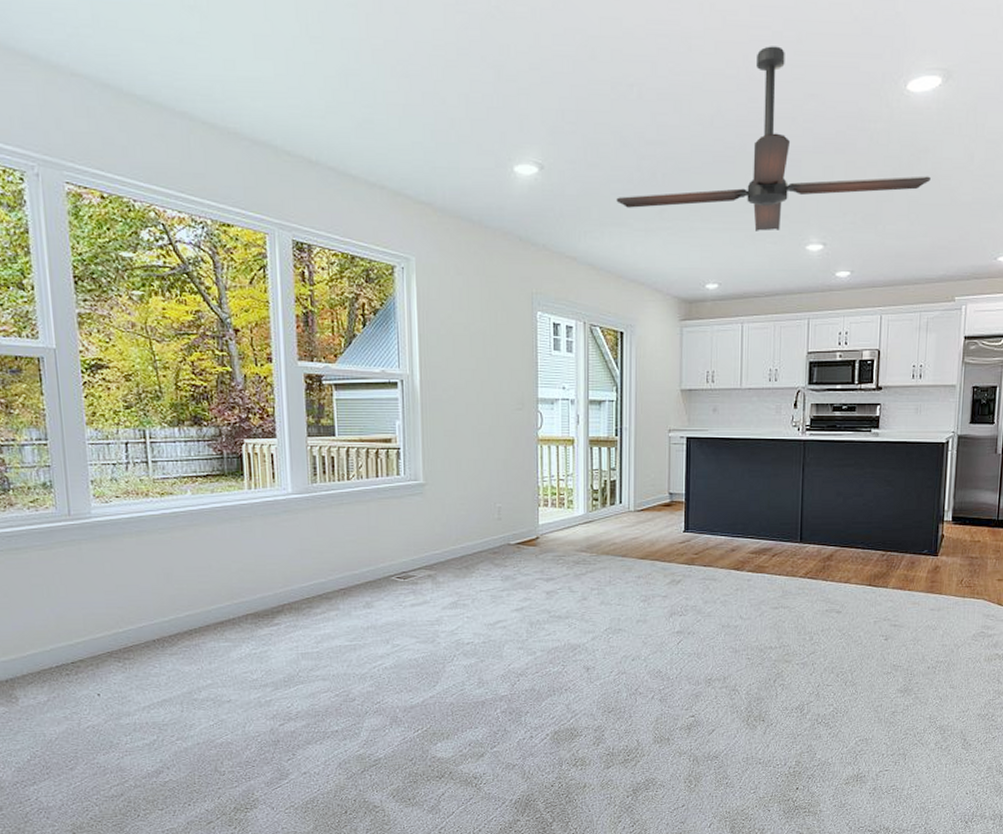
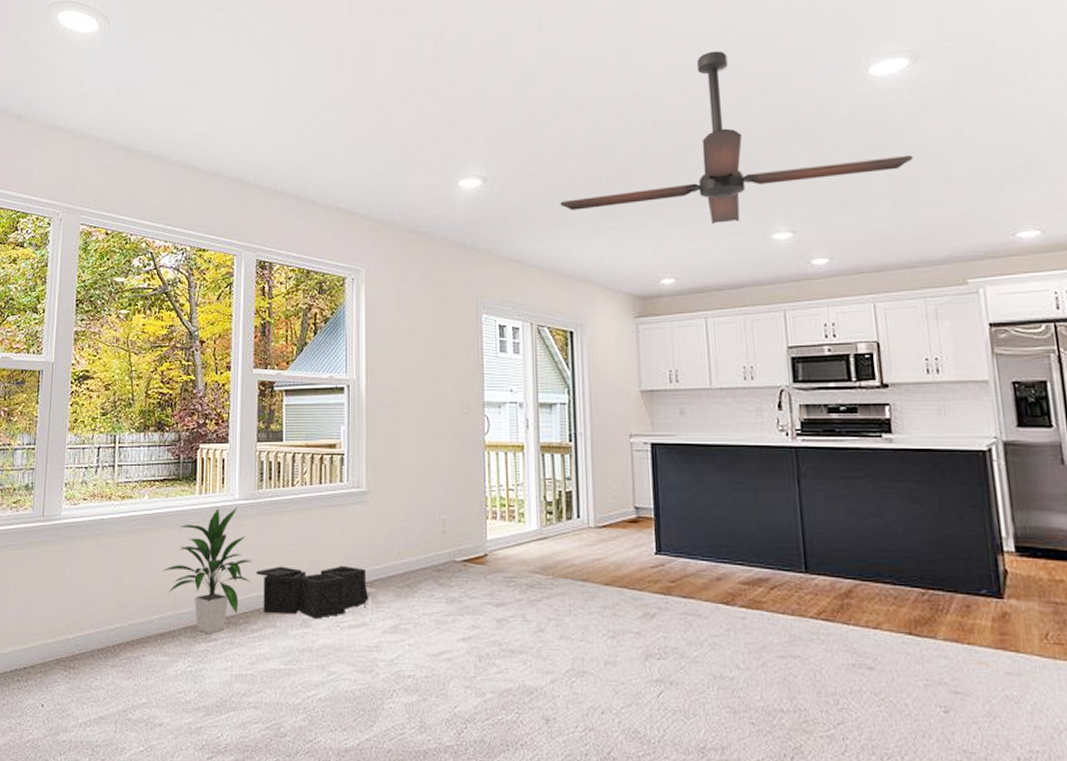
indoor plant: none [214,500,313,620] -> present [161,506,253,634]
storage bin: none [315,551,430,600] -> present [255,565,370,619]

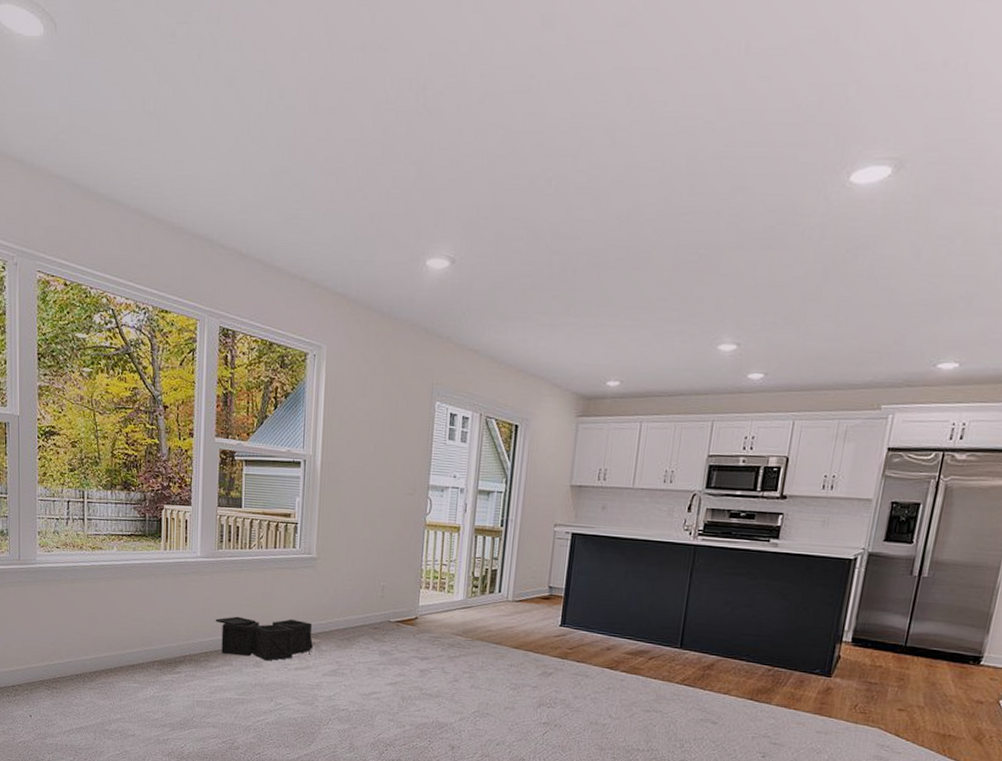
indoor plant: present [161,506,253,634] -> none [131,563,212,668]
ceiling fan: present [560,51,913,224] -> none [524,137,867,329]

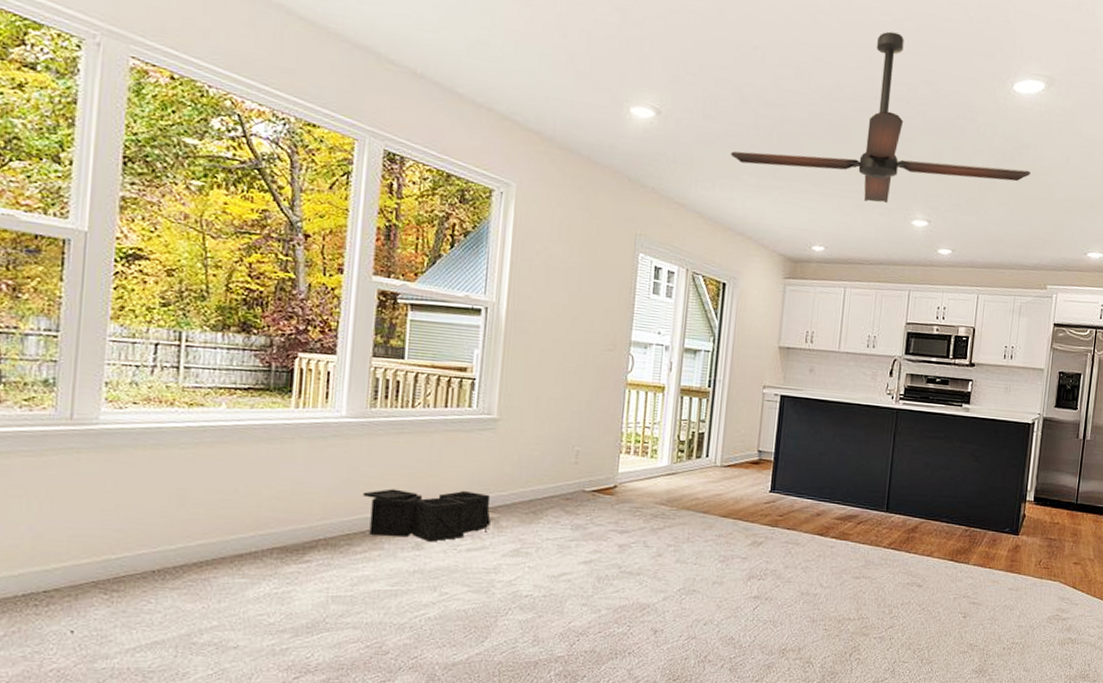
ceiling fan: none [524,137,867,329] -> present [731,31,1030,203]

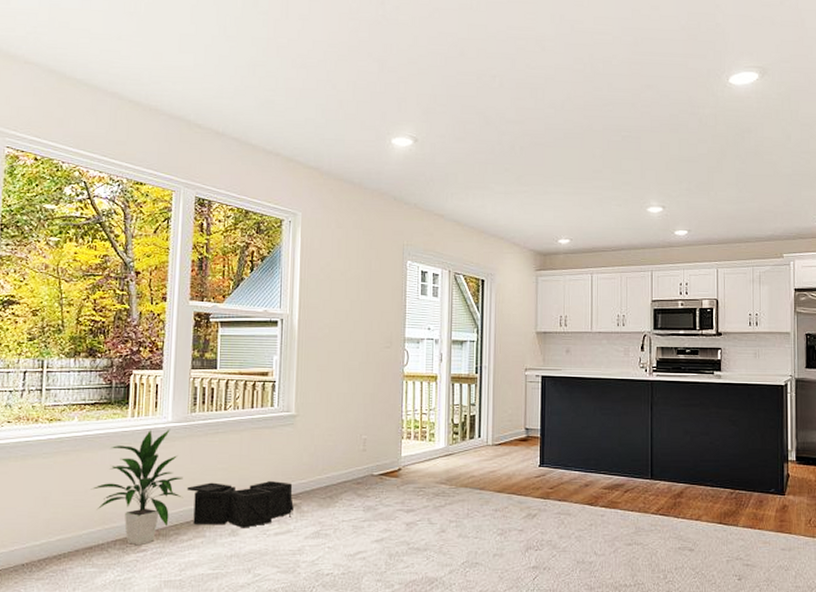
indoor plant: none [241,424,358,556] -> present [90,429,183,546]
ceiling fan: present [731,31,1030,203] -> none [480,47,754,196]

